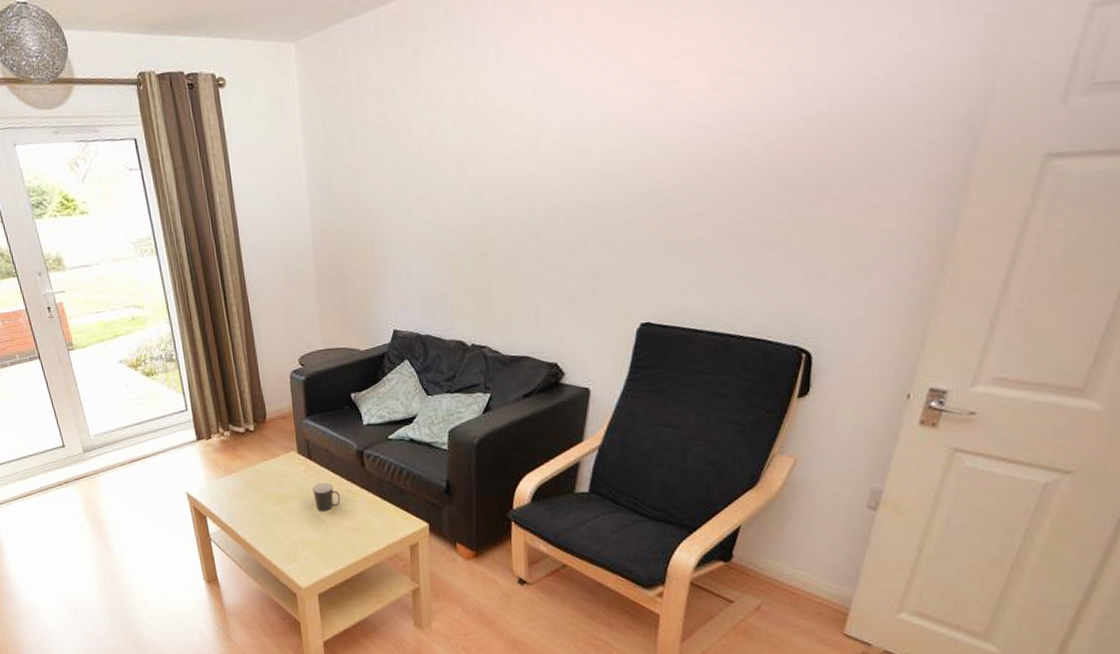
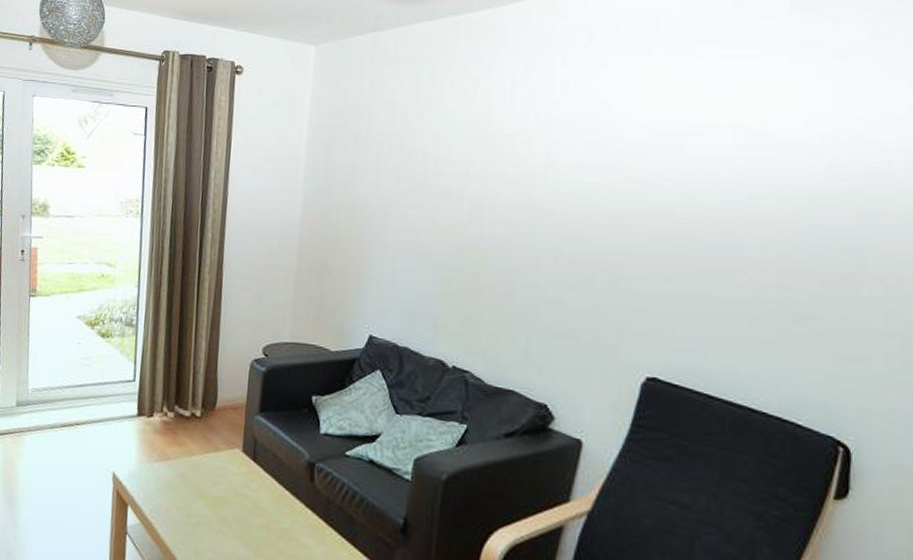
mug: present [312,483,341,514] -> none [250,491,281,529]

